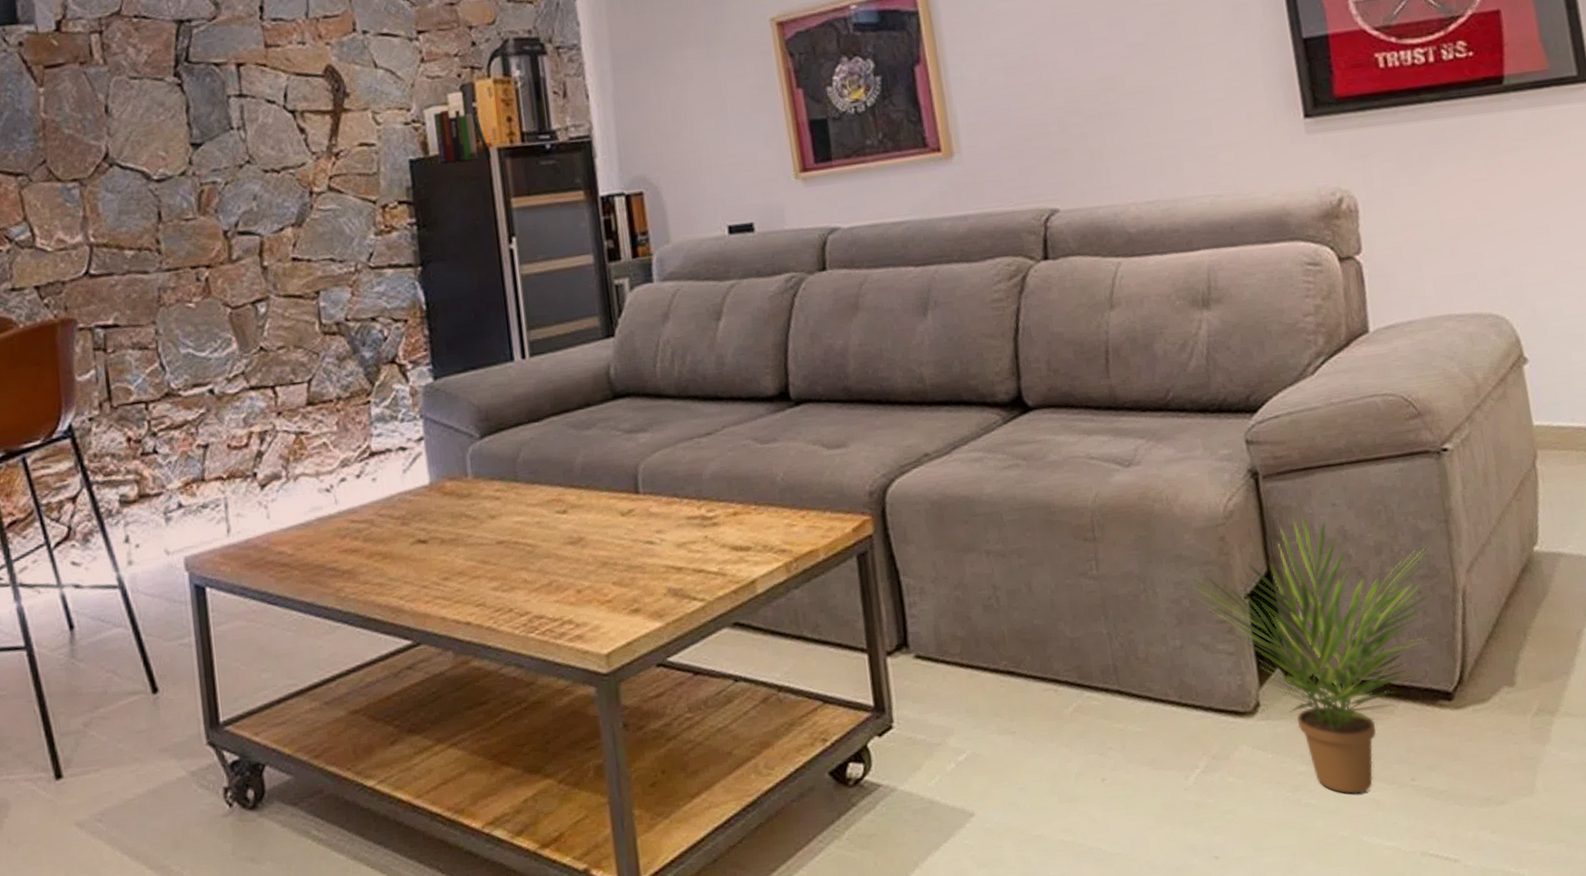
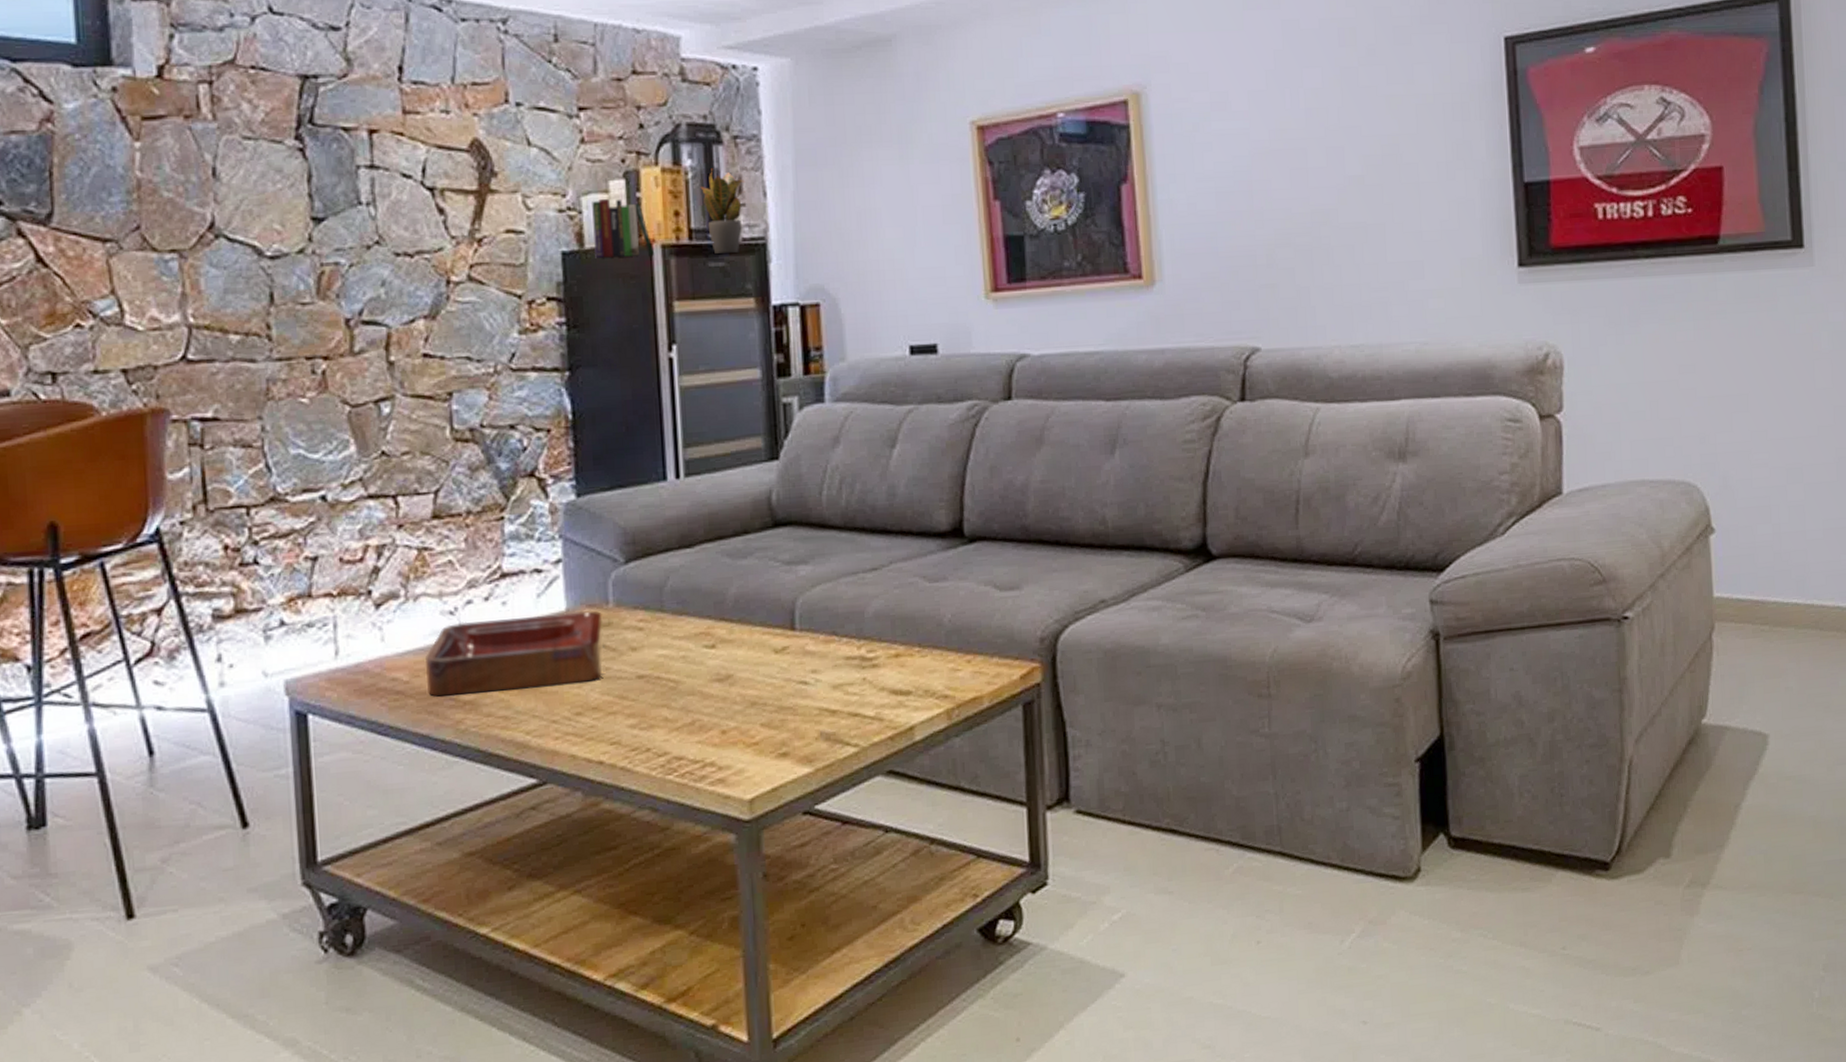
decorative tray: none [307,483,466,568] -> present [426,611,604,697]
potted plant: none [529,77,572,154] -> present [700,168,747,255]
potted plant: present [1191,515,1432,794] -> none [1363,679,1602,962]

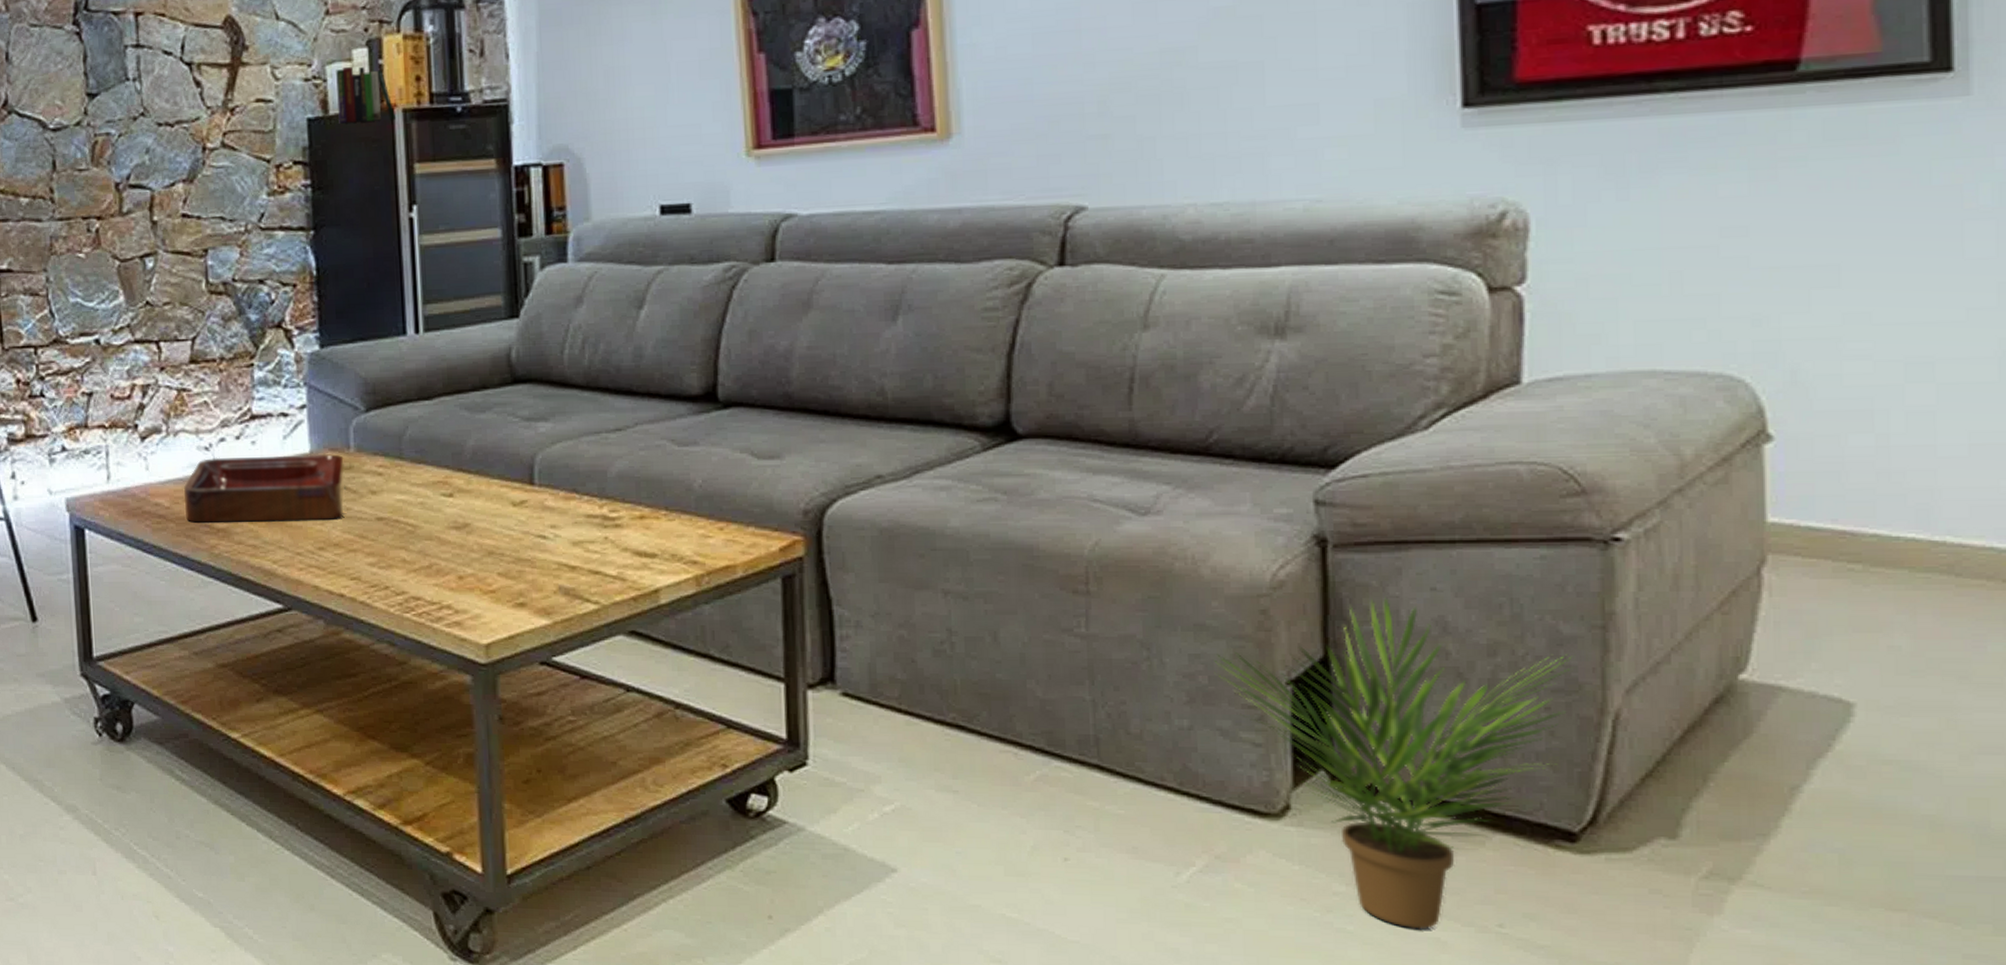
potted plant: present [700,168,747,255] -> none [441,33,489,118]
potted plant: none [1363,679,1602,962] -> present [1214,597,1573,930]

